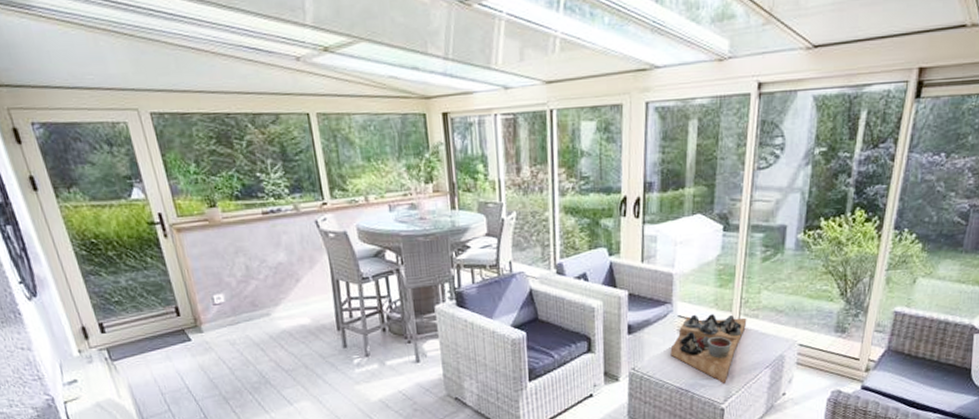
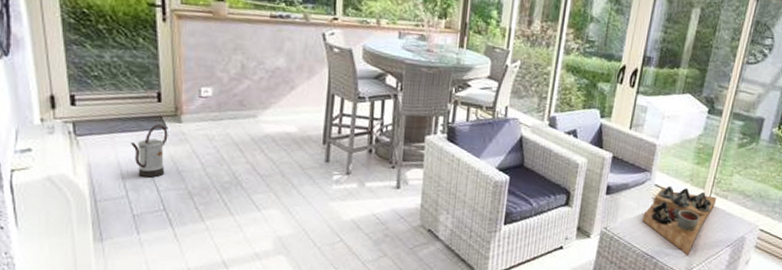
watering can: none [162,337,199,390] -> present [131,124,168,178]

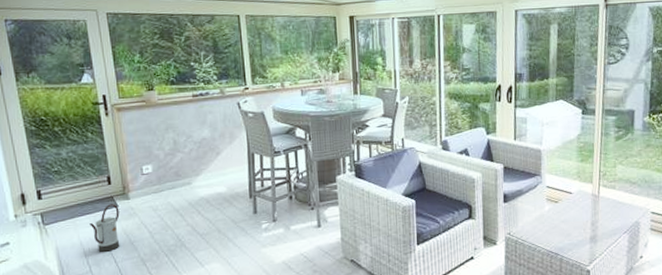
decorative tray: present [642,185,717,255] -> none [541,185,606,247]

